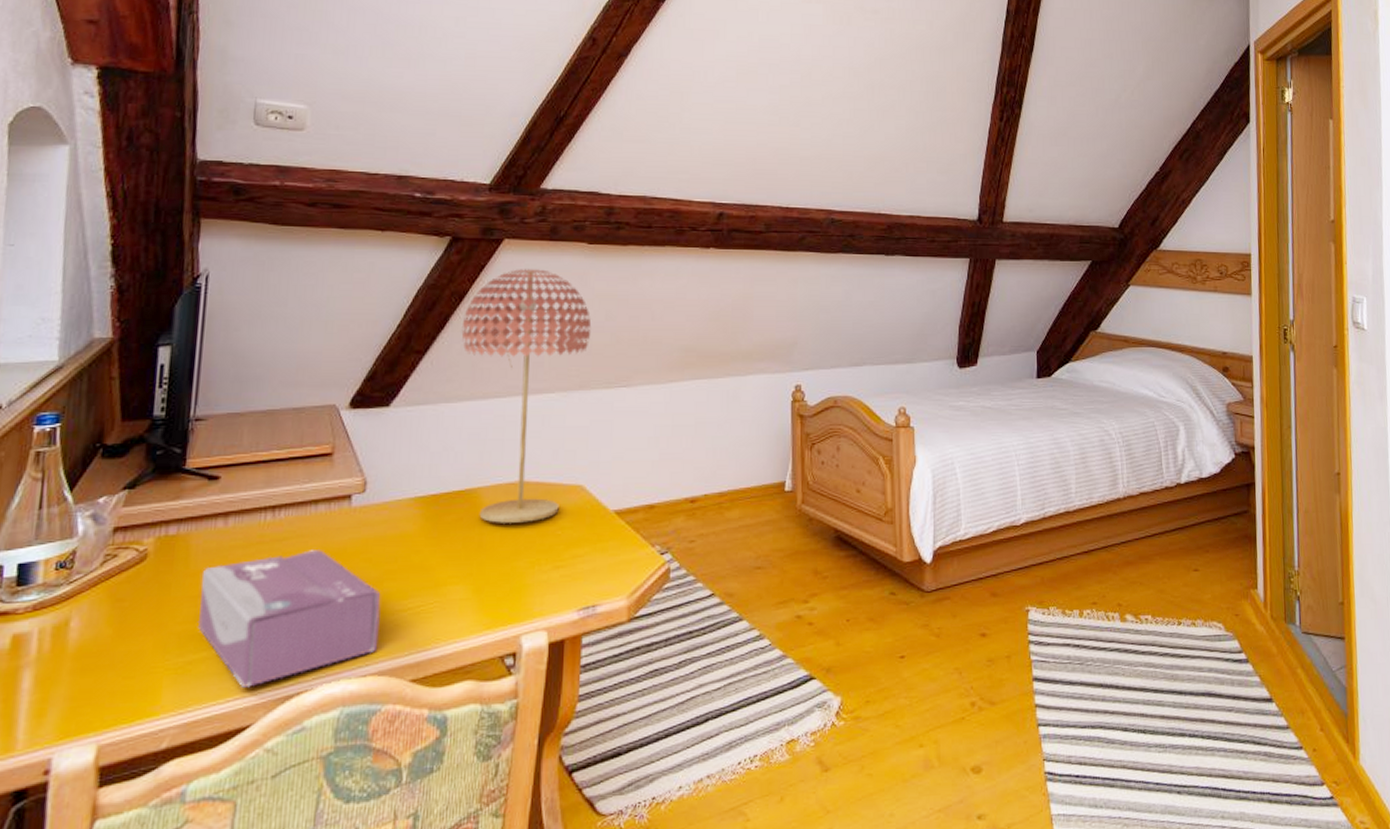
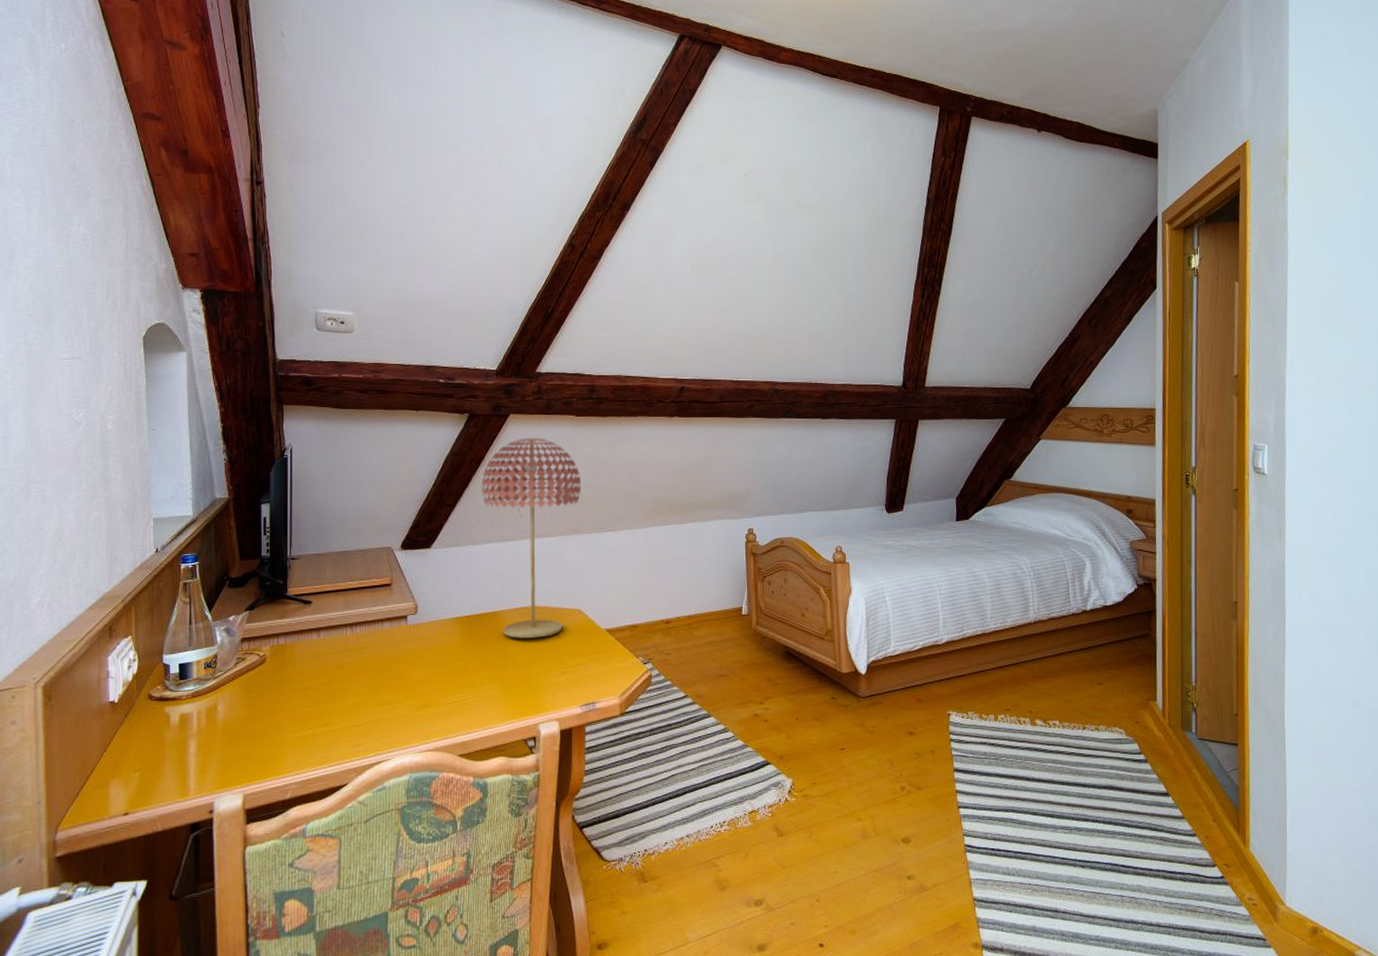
tissue box: present [197,550,381,688] -> none [304,657,434,757]

